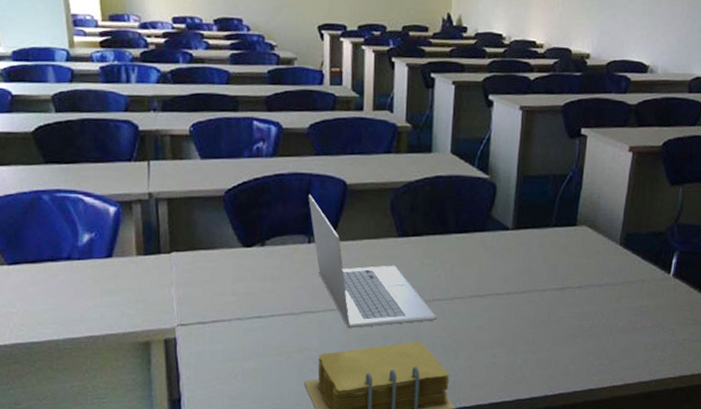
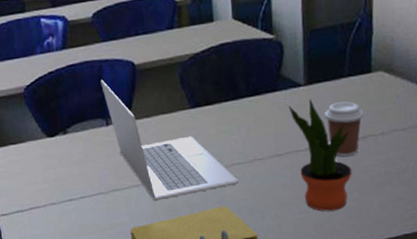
potted plant: none [494,244,549,359] -> present [288,99,352,212]
coffee cup: none [527,251,565,306] -> present [324,101,364,157]

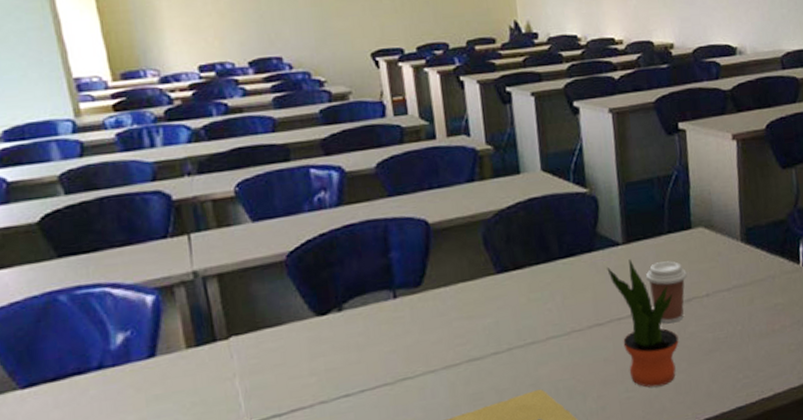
laptop: present [100,79,240,201] -> none [386,242,556,389]

